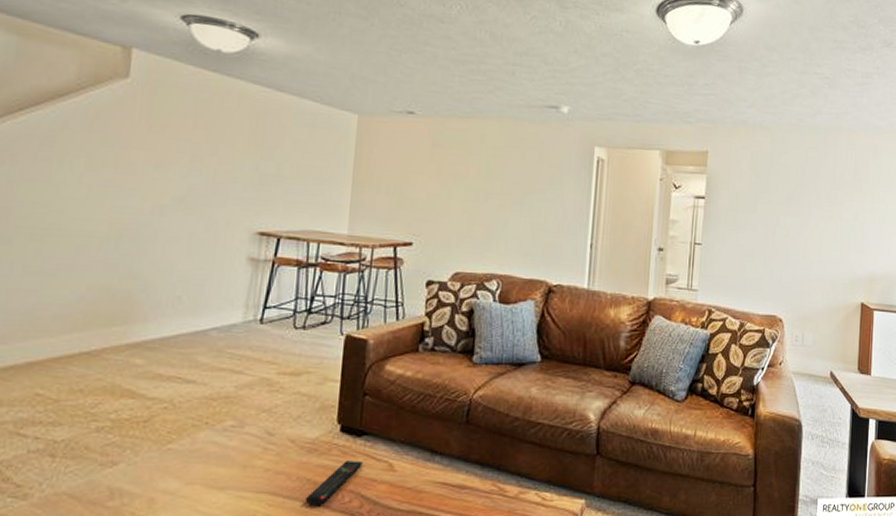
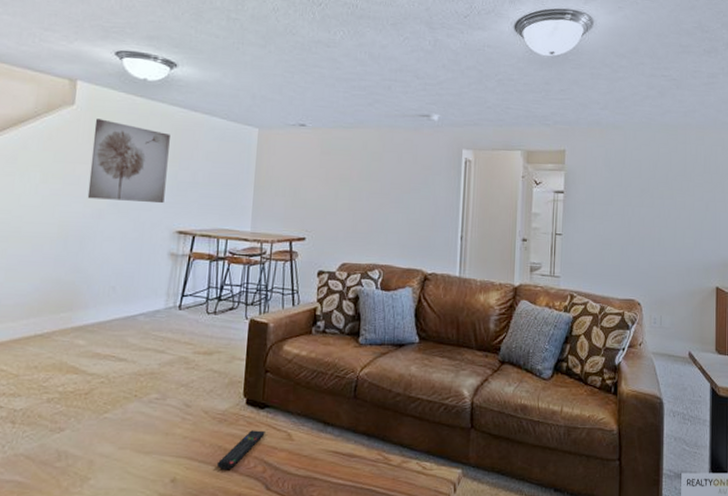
wall art: none [146,95,250,200] -> present [87,118,170,204]

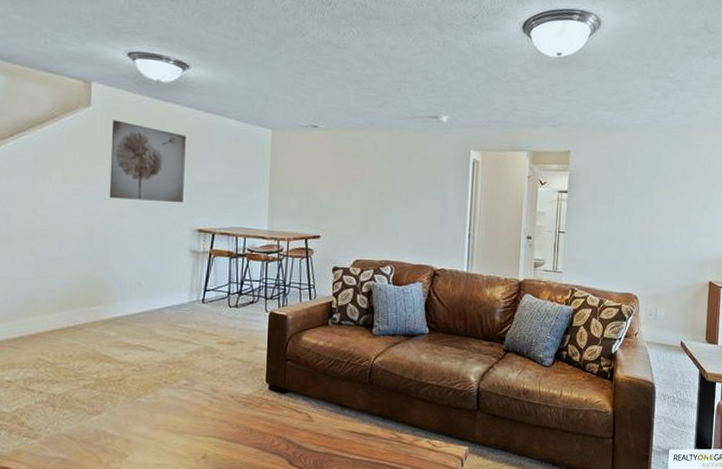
remote control: present [216,430,265,469] -> none [243,413,287,447]

